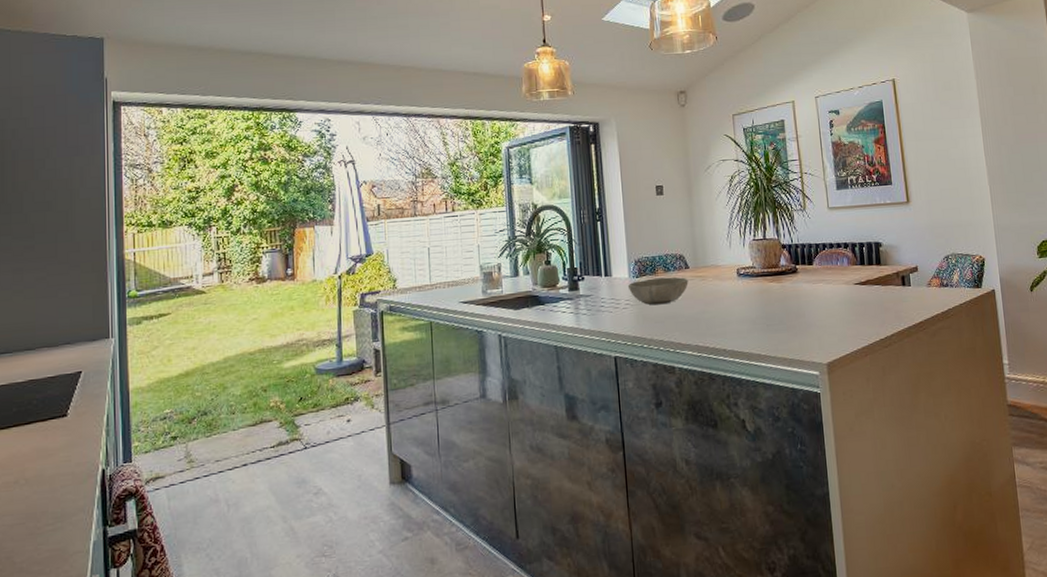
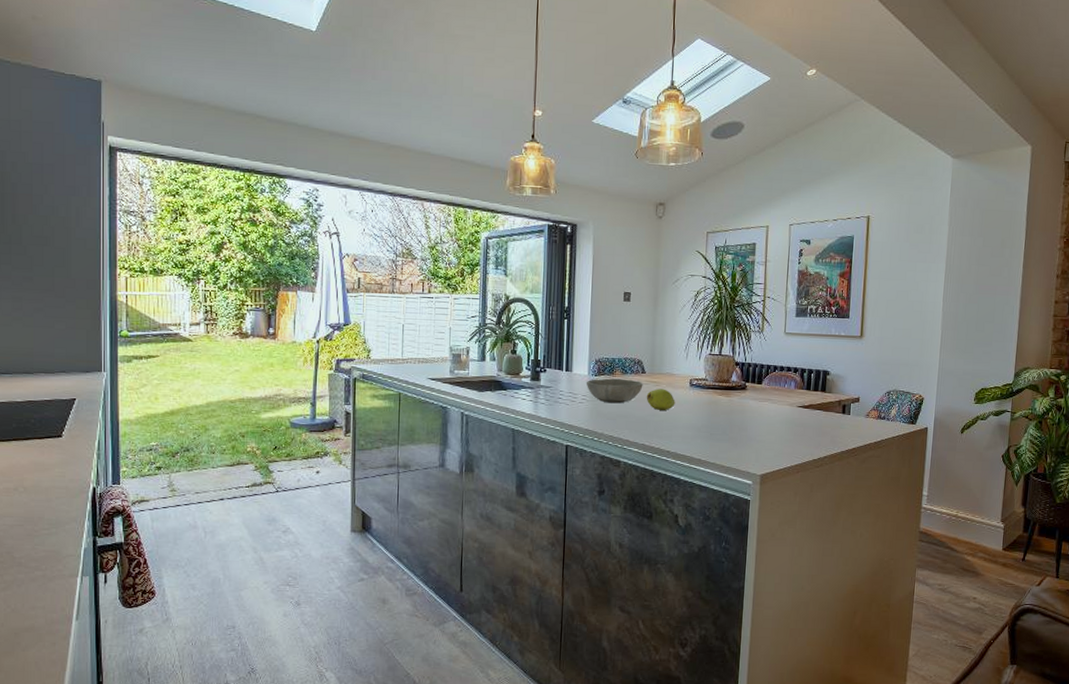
fruit: none [693,282,725,307] -> present [646,388,675,411]

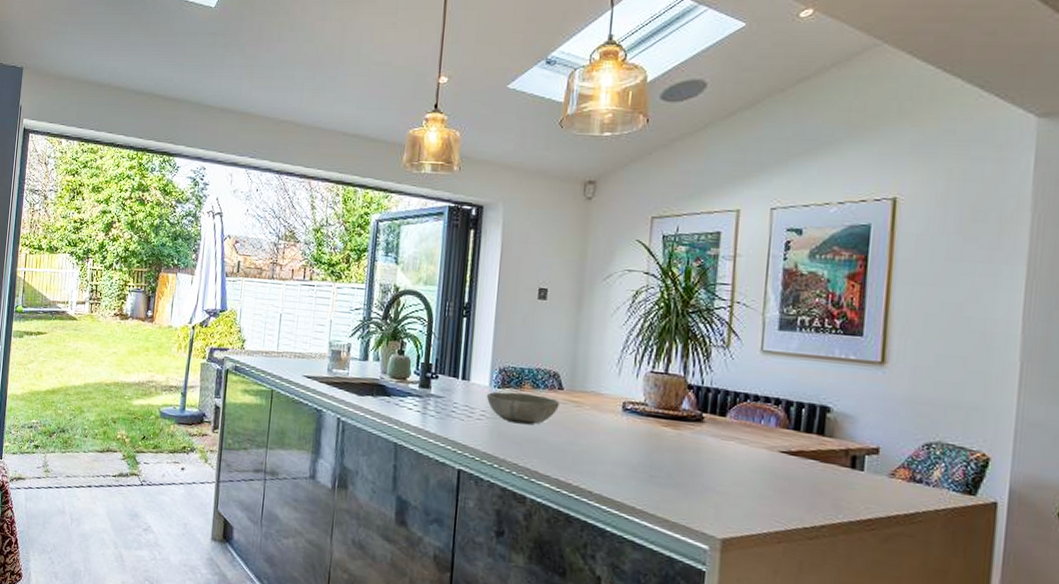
fruit: present [646,388,675,411] -> none [563,410,602,440]

